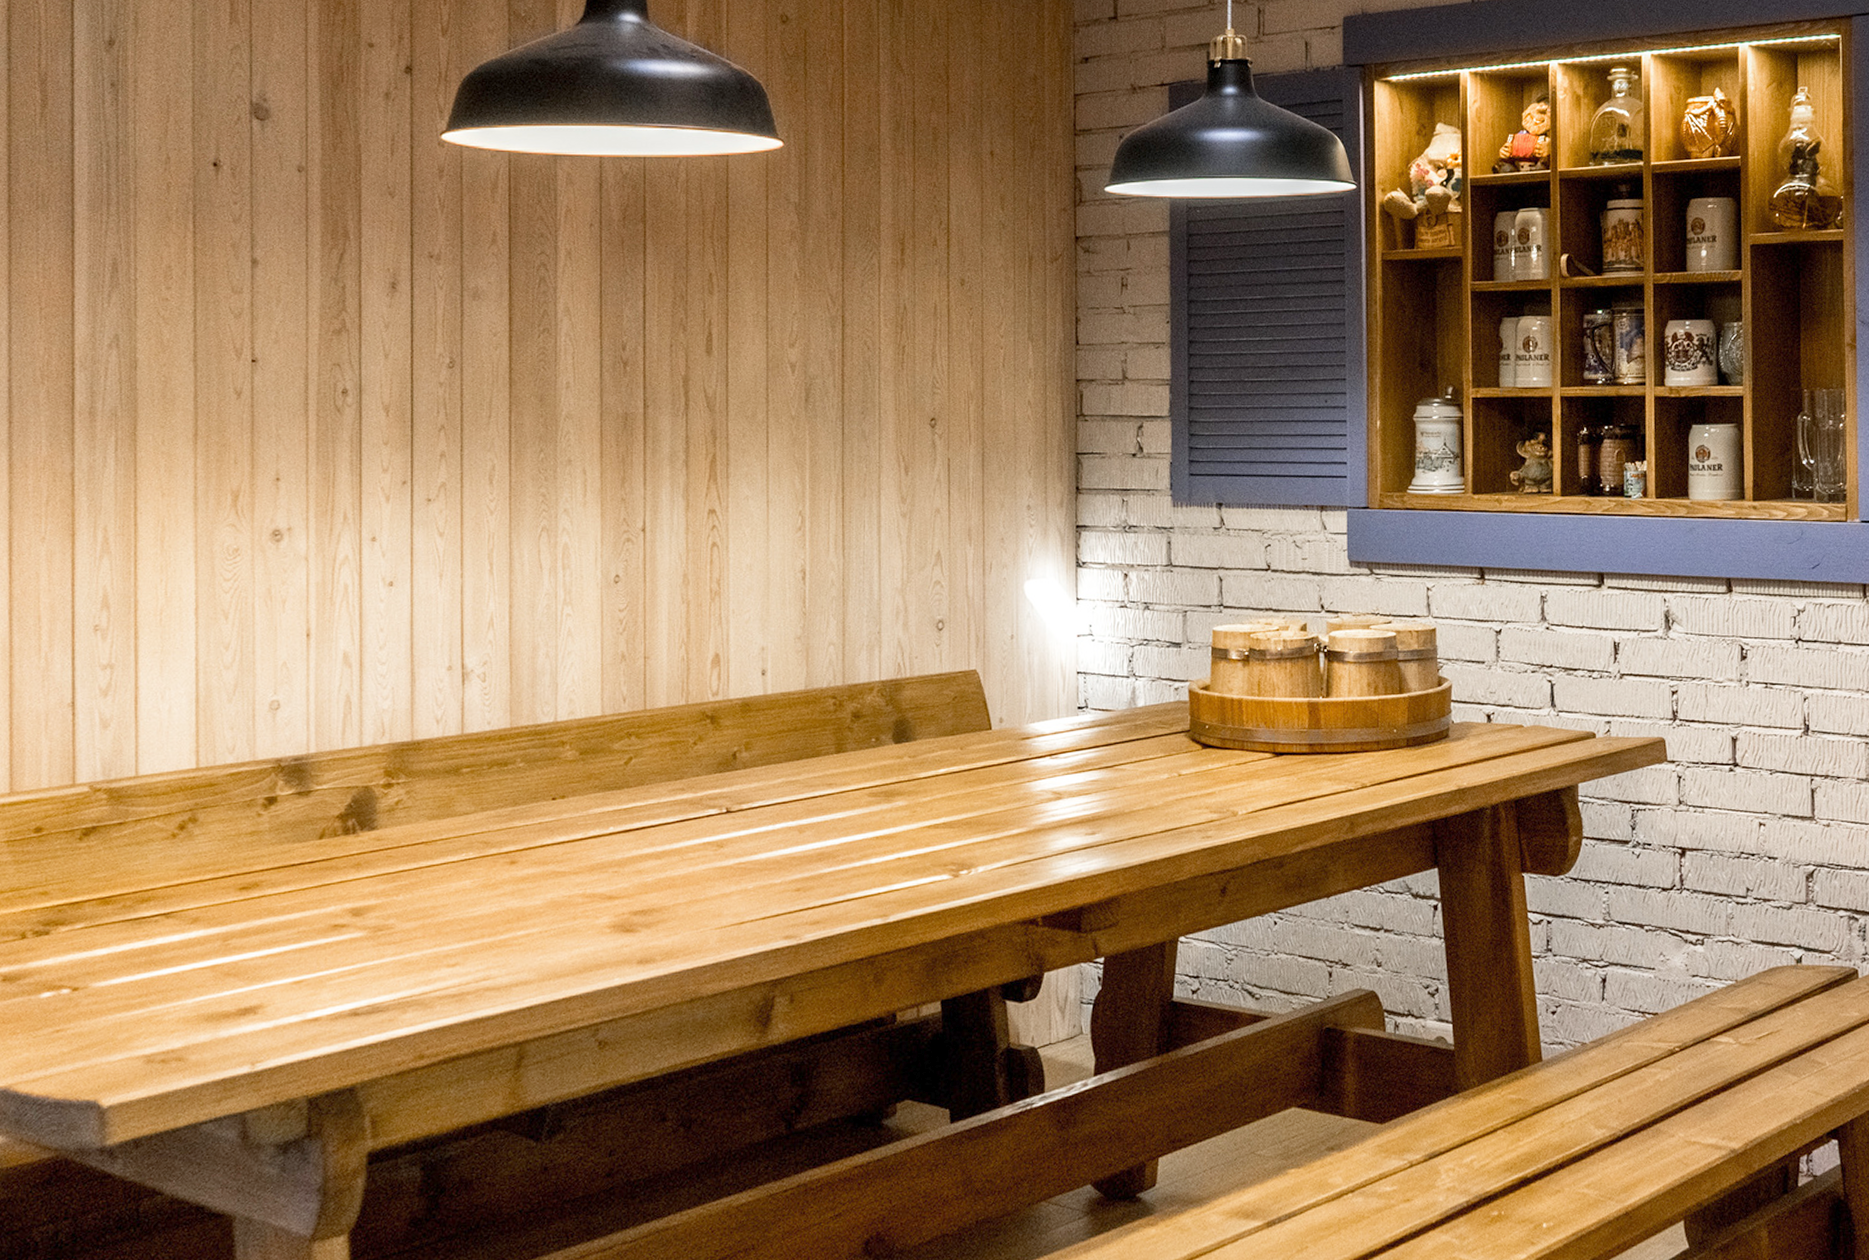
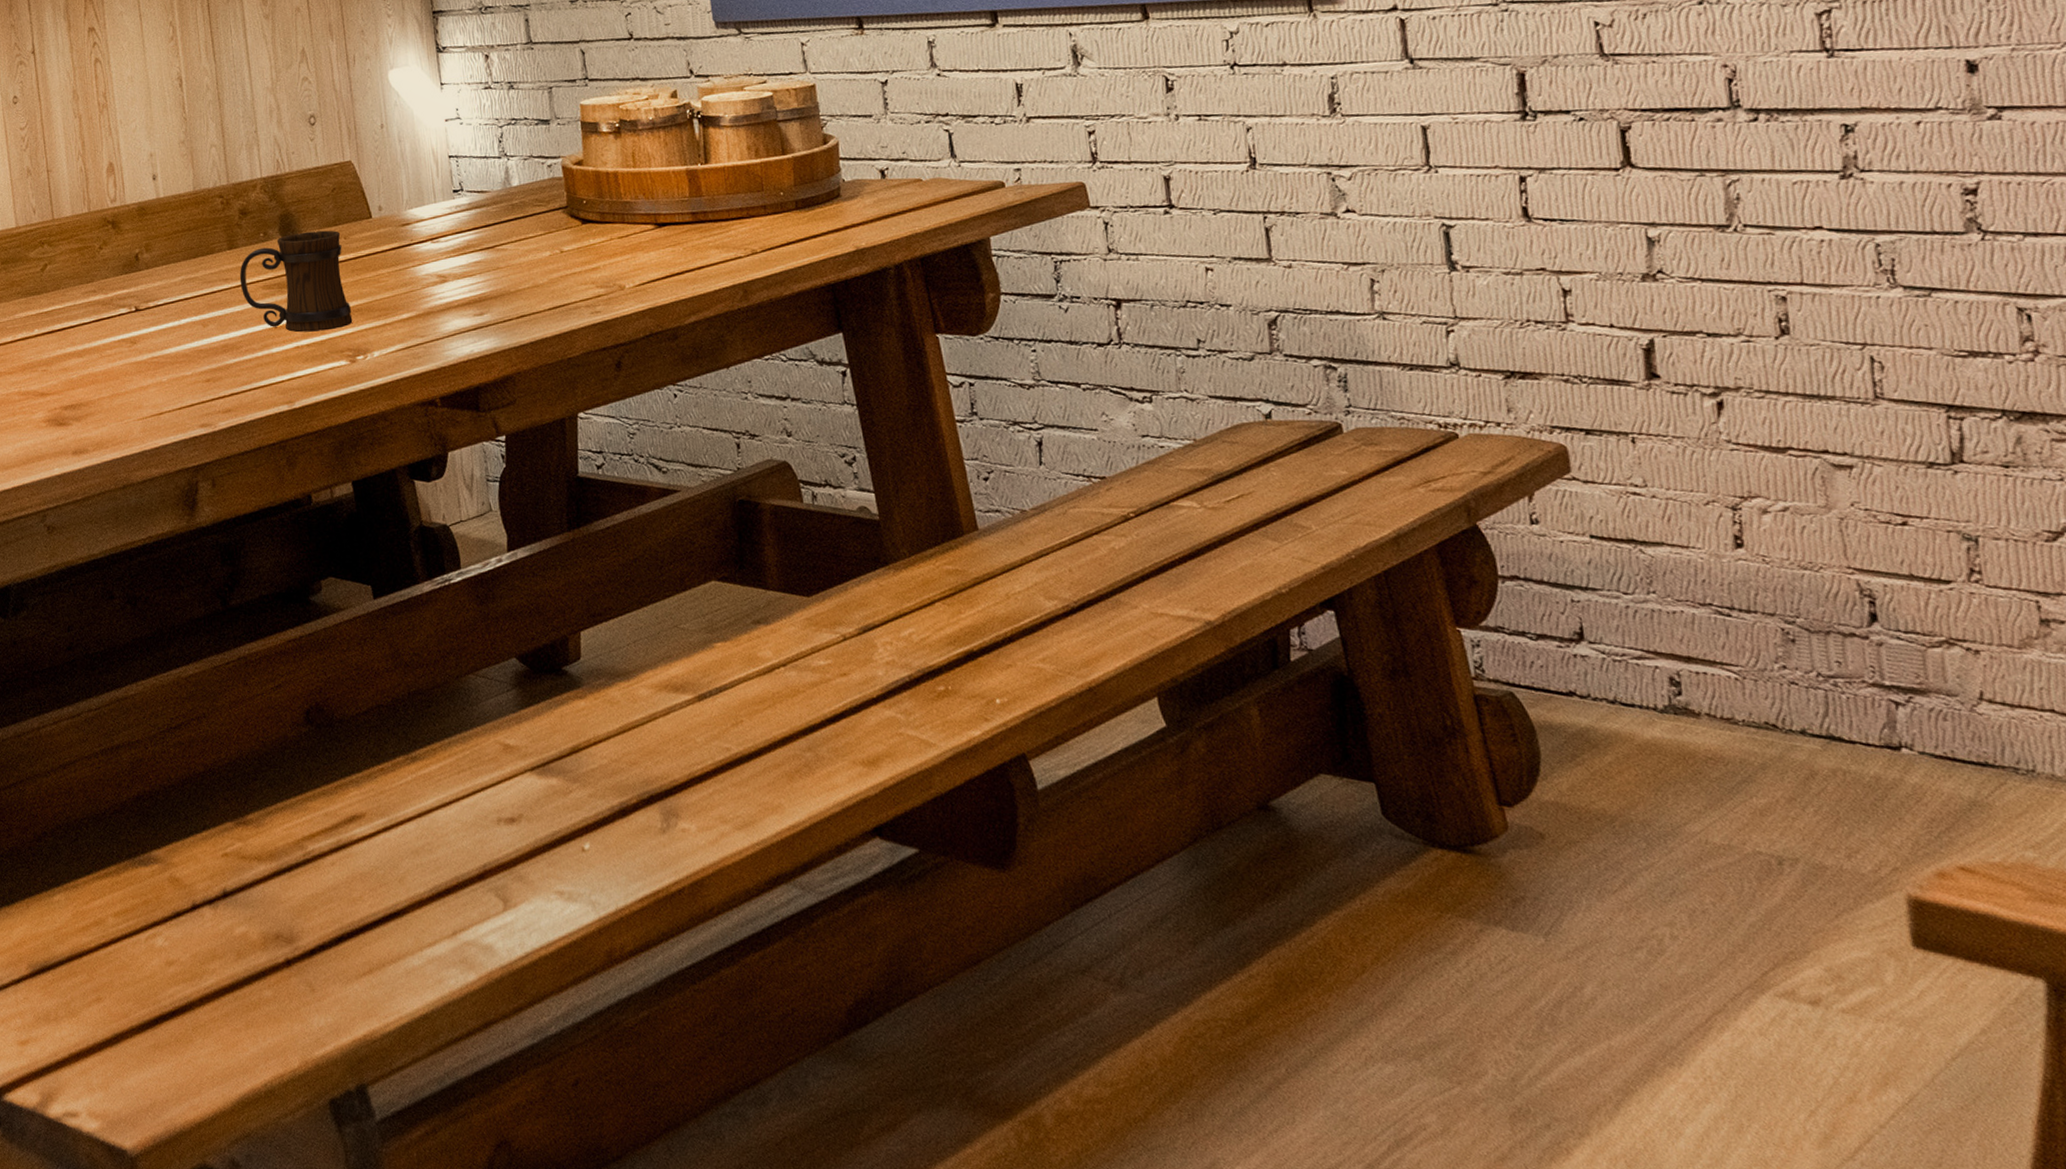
beer mug: none [844,739,960,844] -> present [239,230,353,333]

